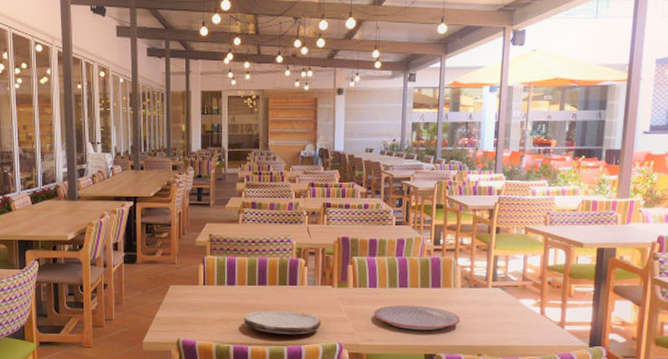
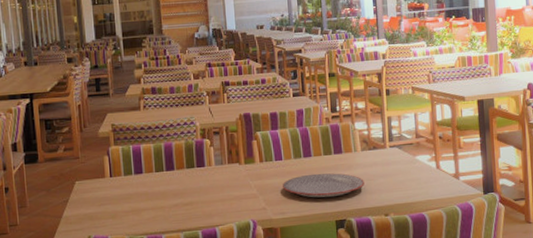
plate: present [244,310,321,335] -> none [155,193,233,219]

